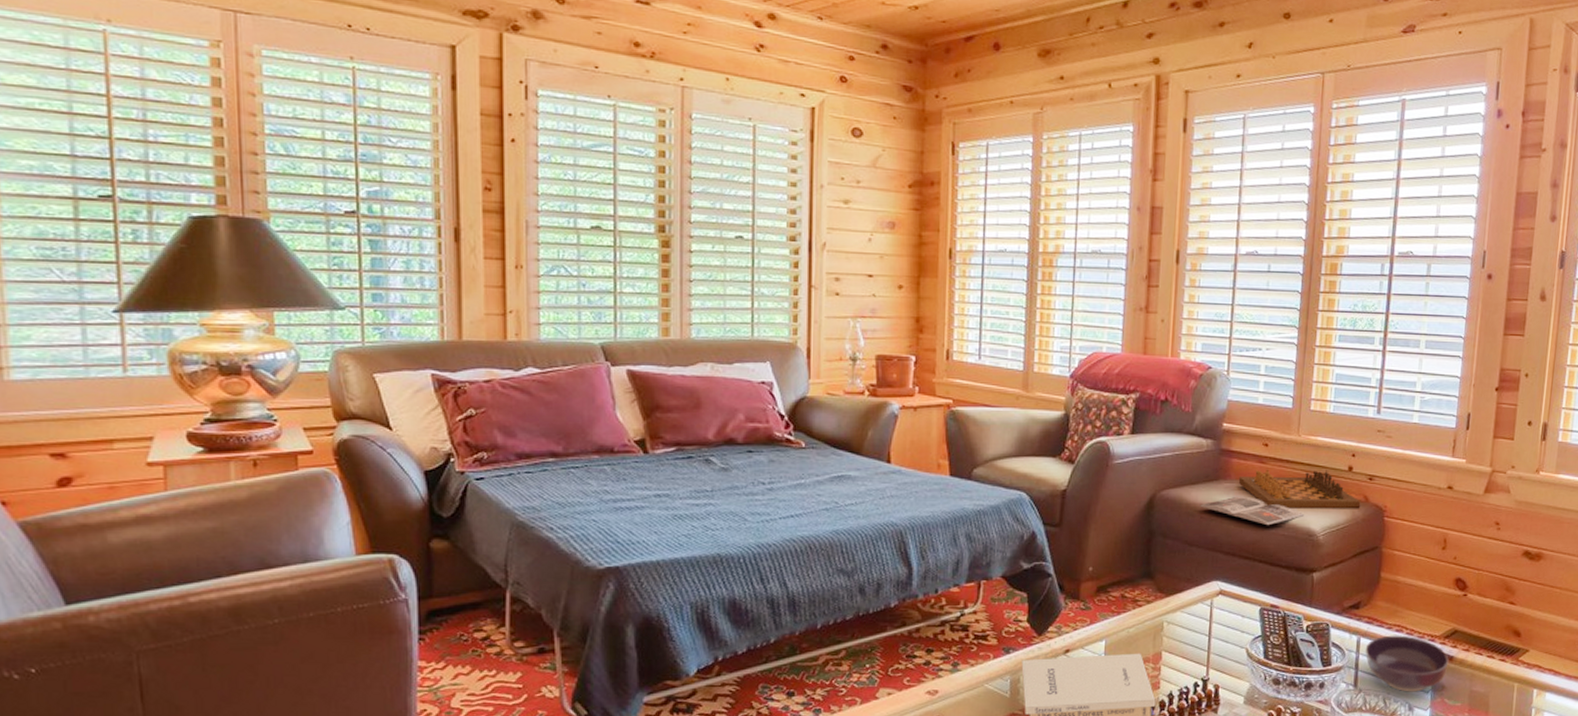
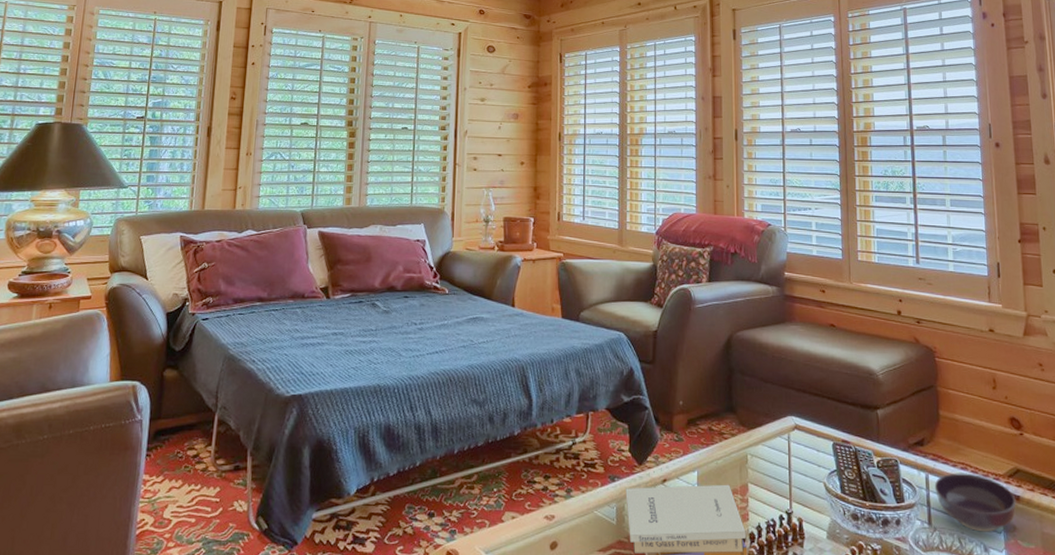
magazine: present [1200,496,1304,526] -> none [771,337,863,365]
chess set: present [1239,469,1361,509] -> none [803,313,913,350]

